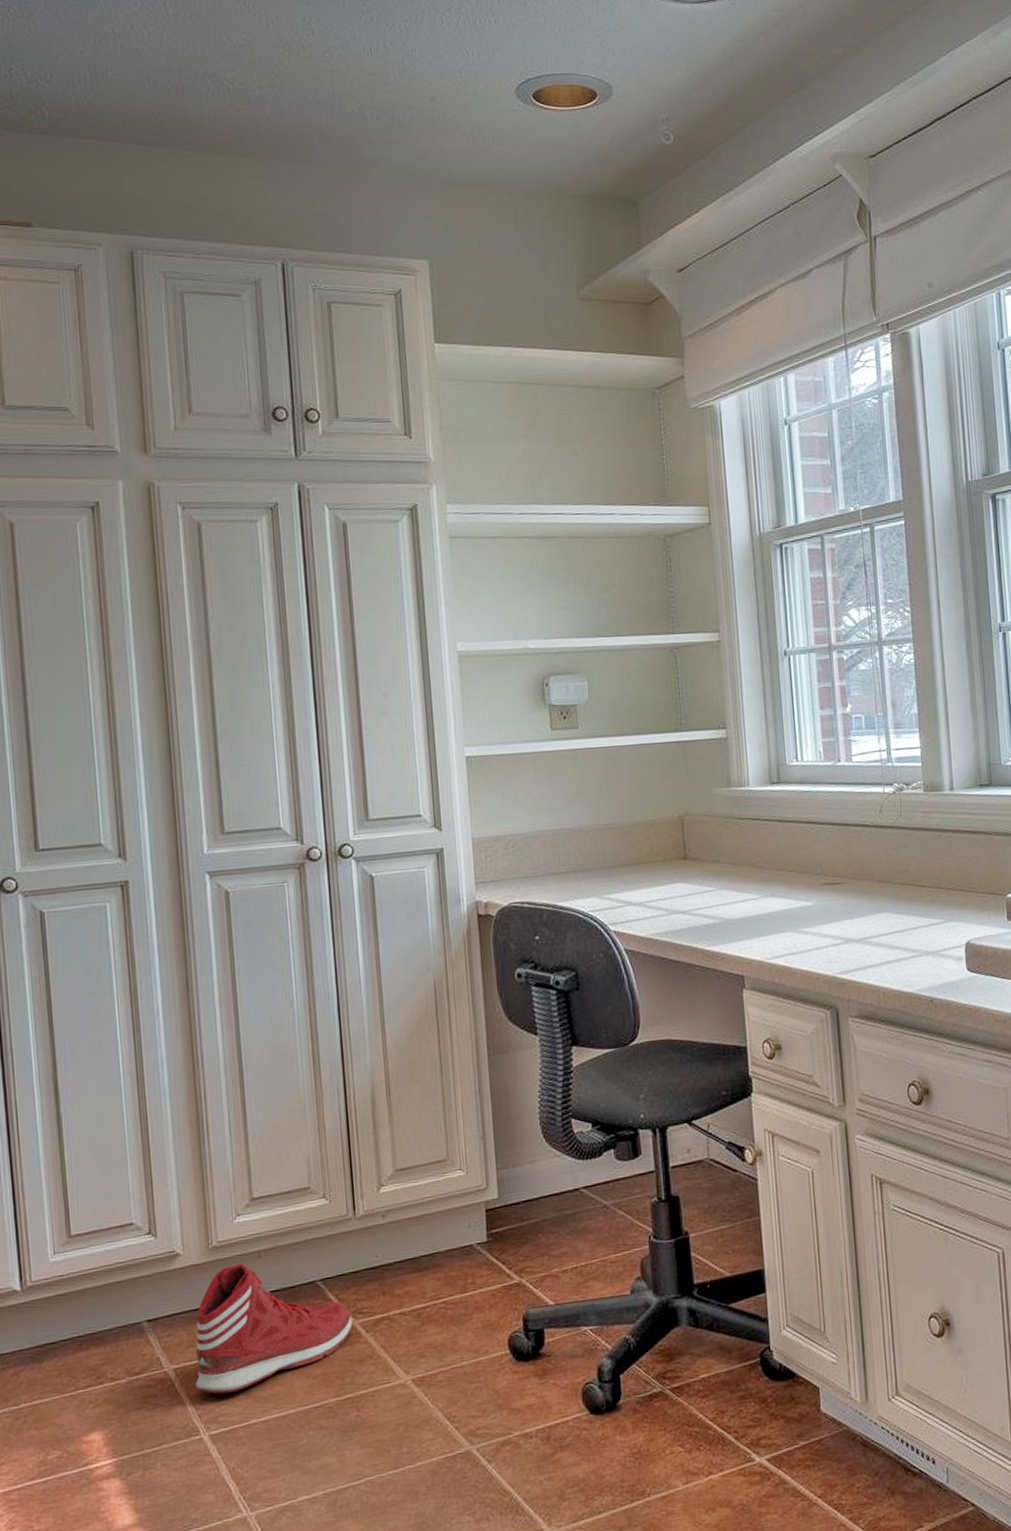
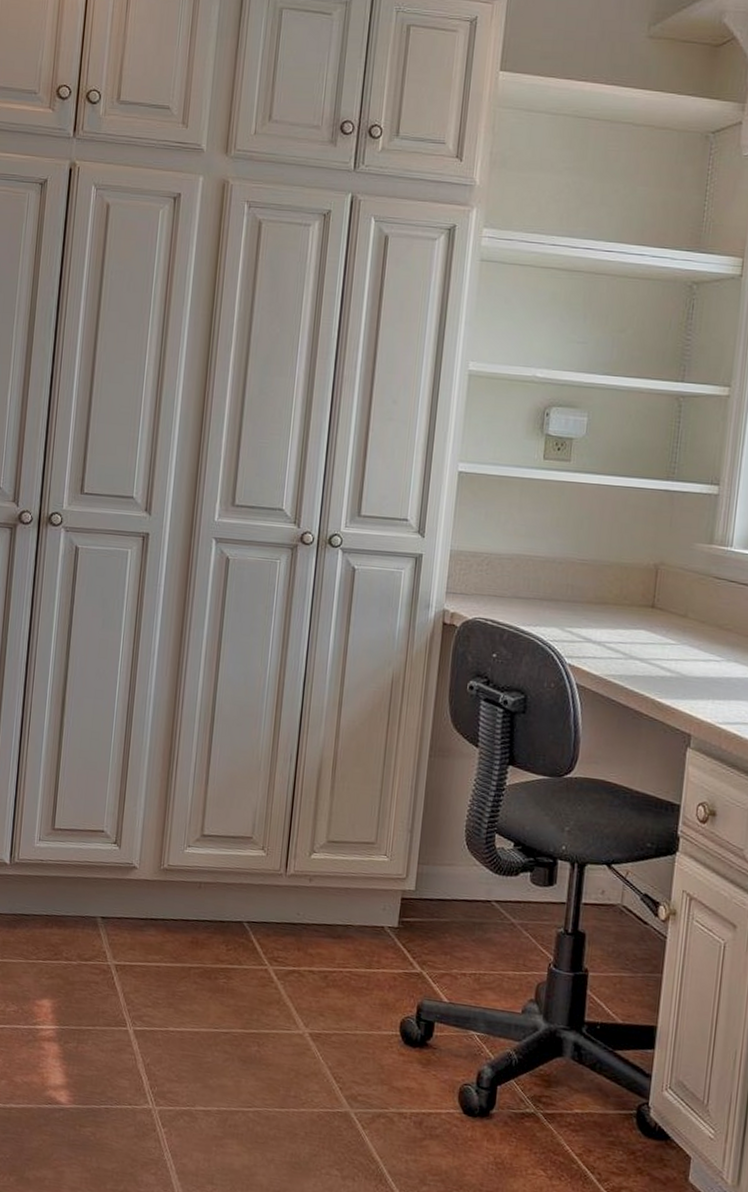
sneaker: present [196,1263,353,1394] -> none [130,888,268,1000]

